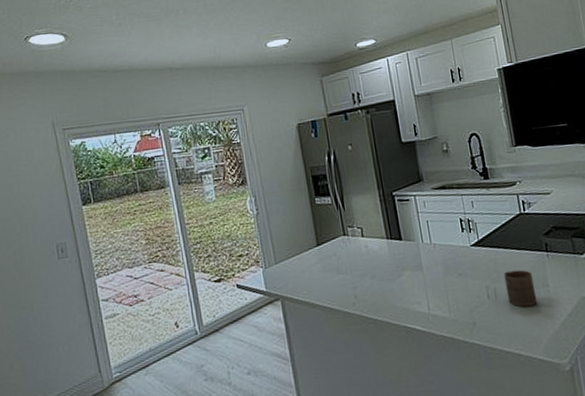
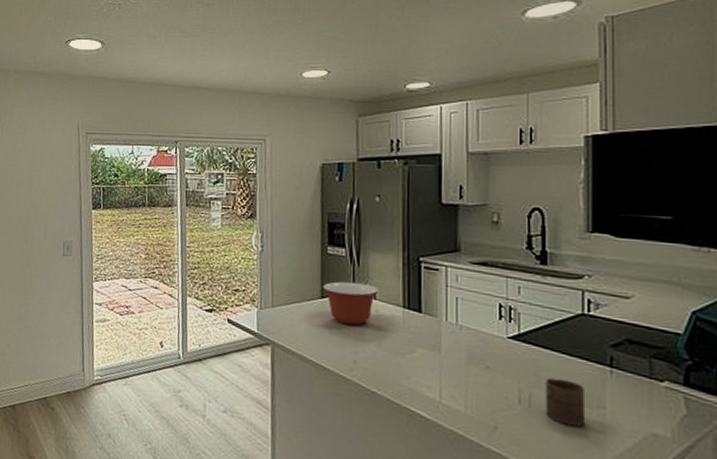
mixing bowl: none [317,225,365,265] -> present [323,282,379,326]

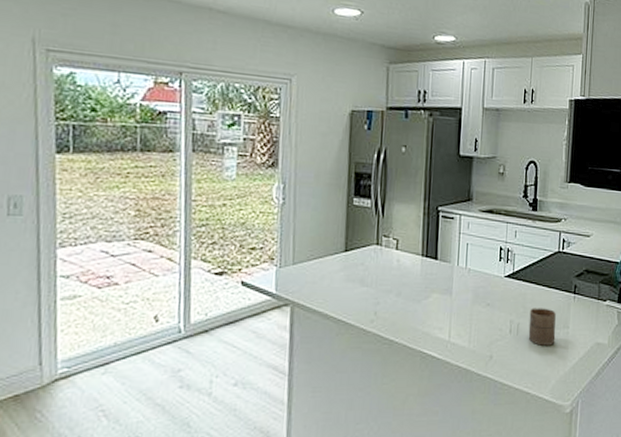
mixing bowl: present [323,282,379,326] -> none [347,234,401,277]

